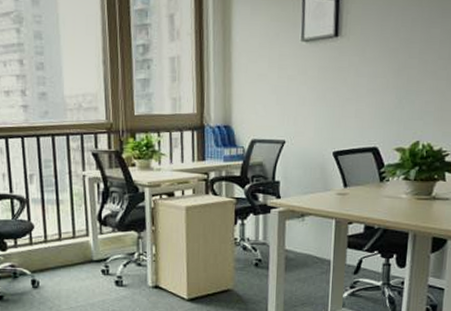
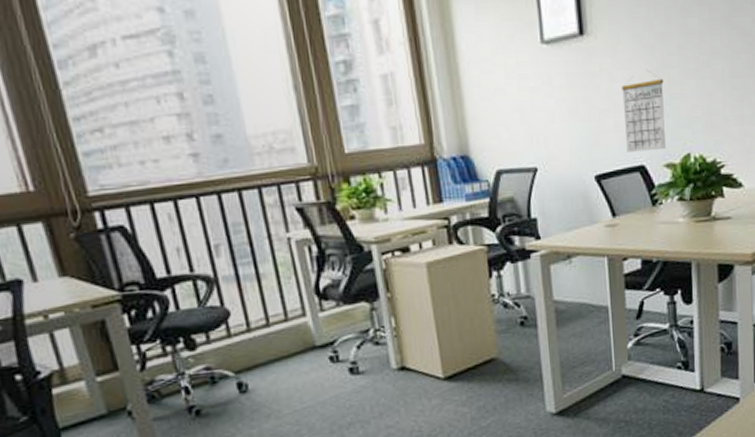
calendar: none [363,68,403,136] -> present [622,69,666,152]

